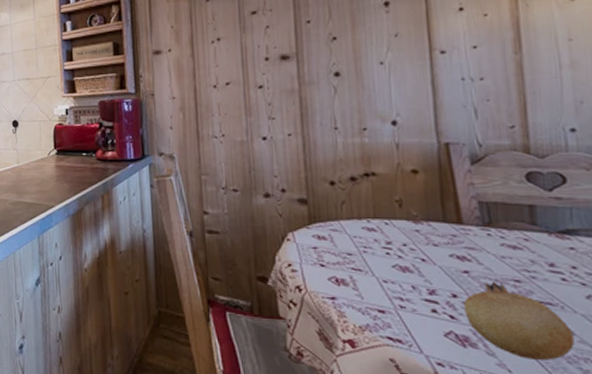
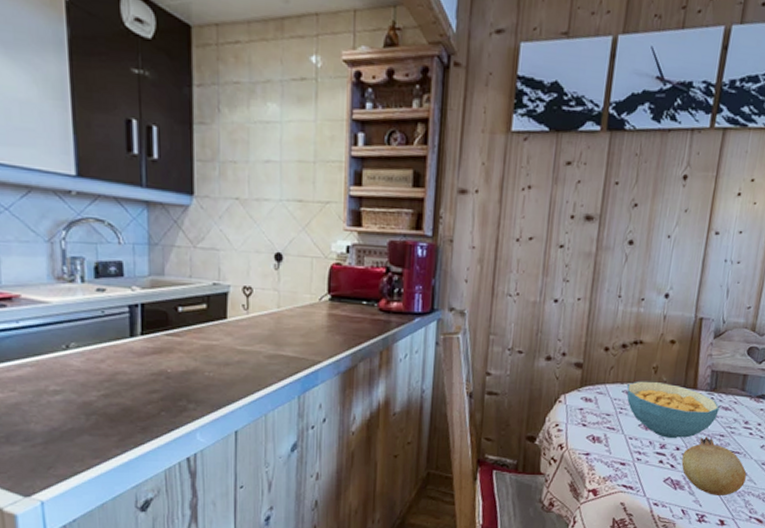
cereal bowl: none [367,216,504,284] -> present [627,381,720,439]

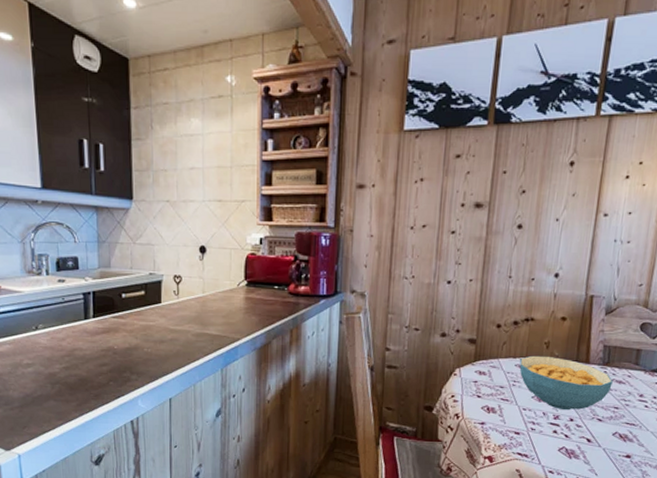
fruit: present [681,437,747,495] -> none [575,409,643,465]

